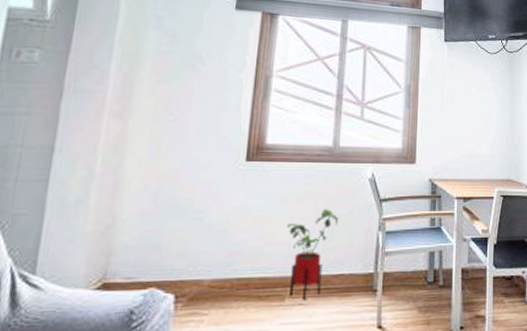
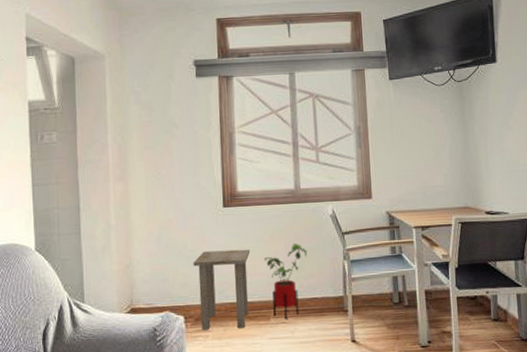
side table: none [195,212,271,313] -> present [193,249,250,330]

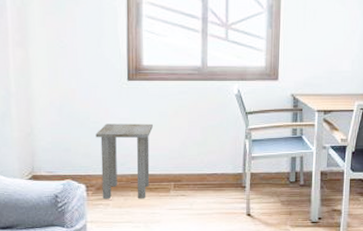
house plant: present [263,243,308,320] -> none [166,120,211,193]

